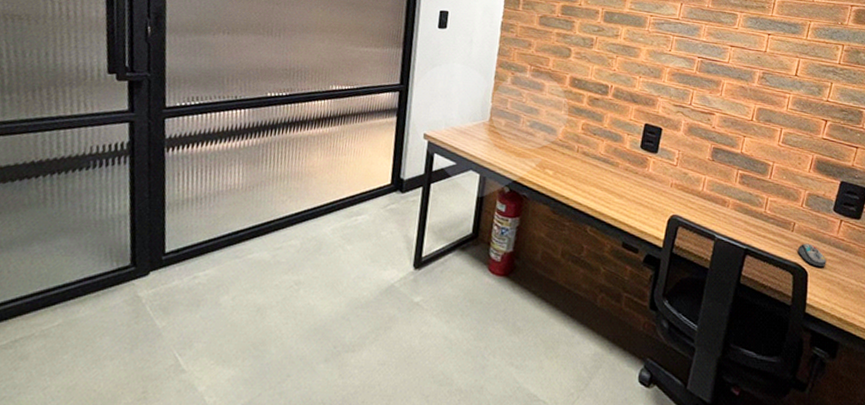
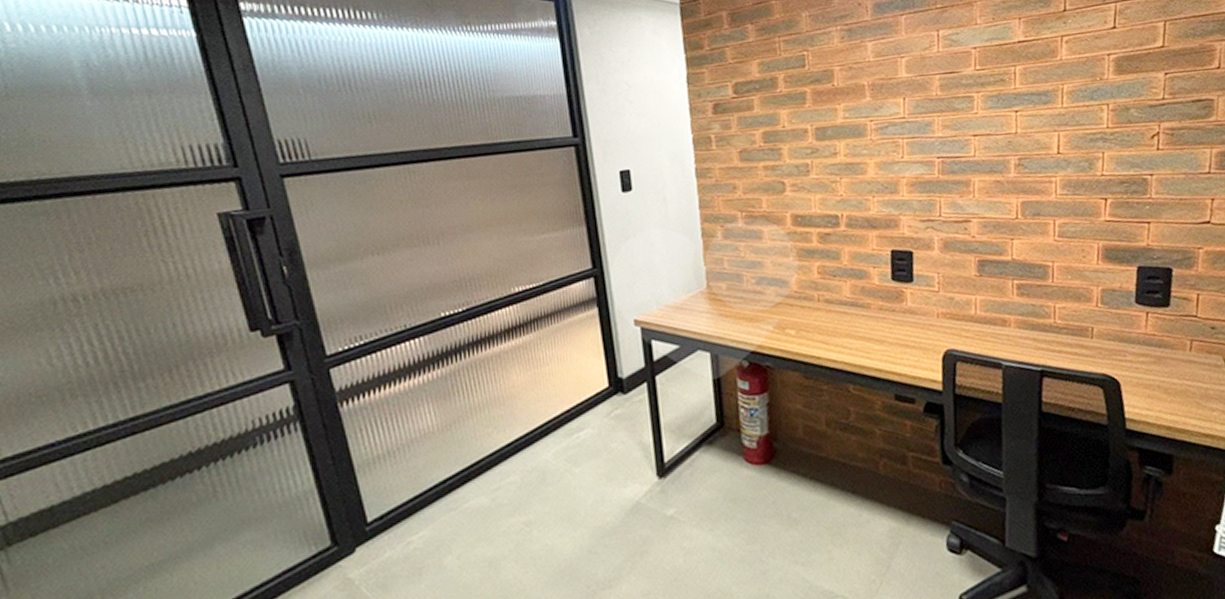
computer mouse: present [797,243,826,268] -> none [1102,348,1140,373]

